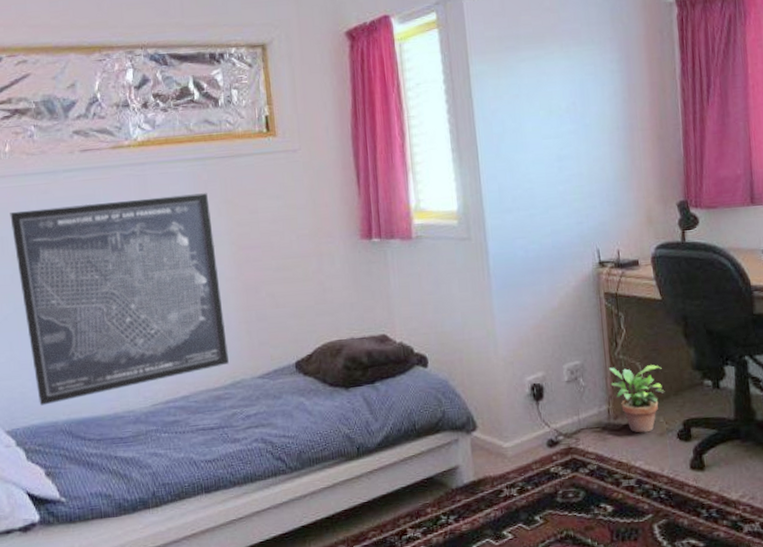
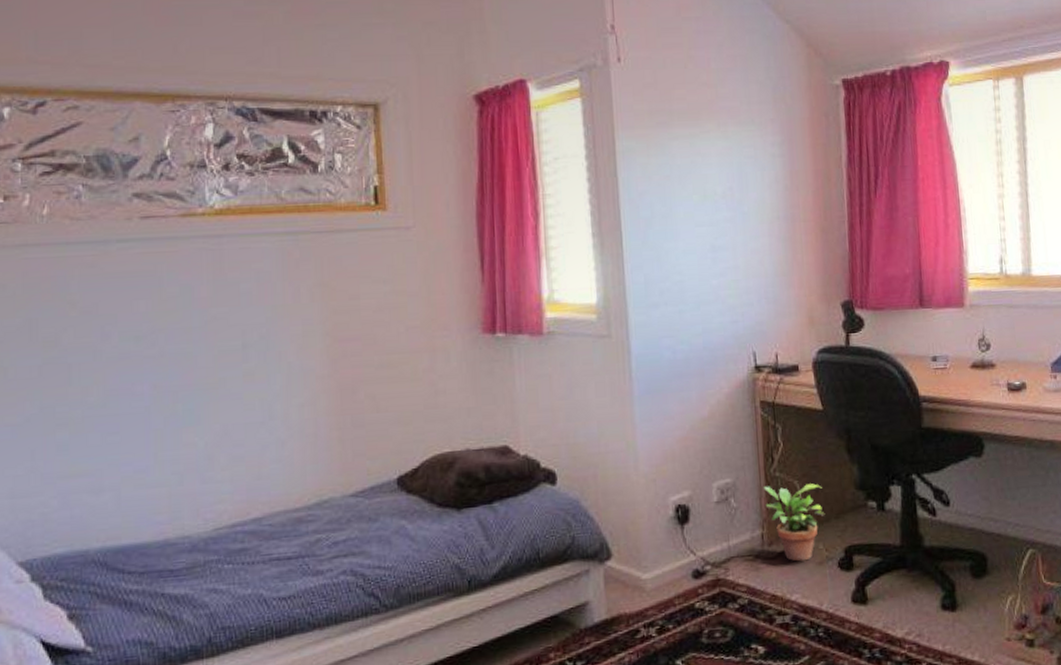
wall art: present [10,193,229,406] -> none [43,273,314,530]

